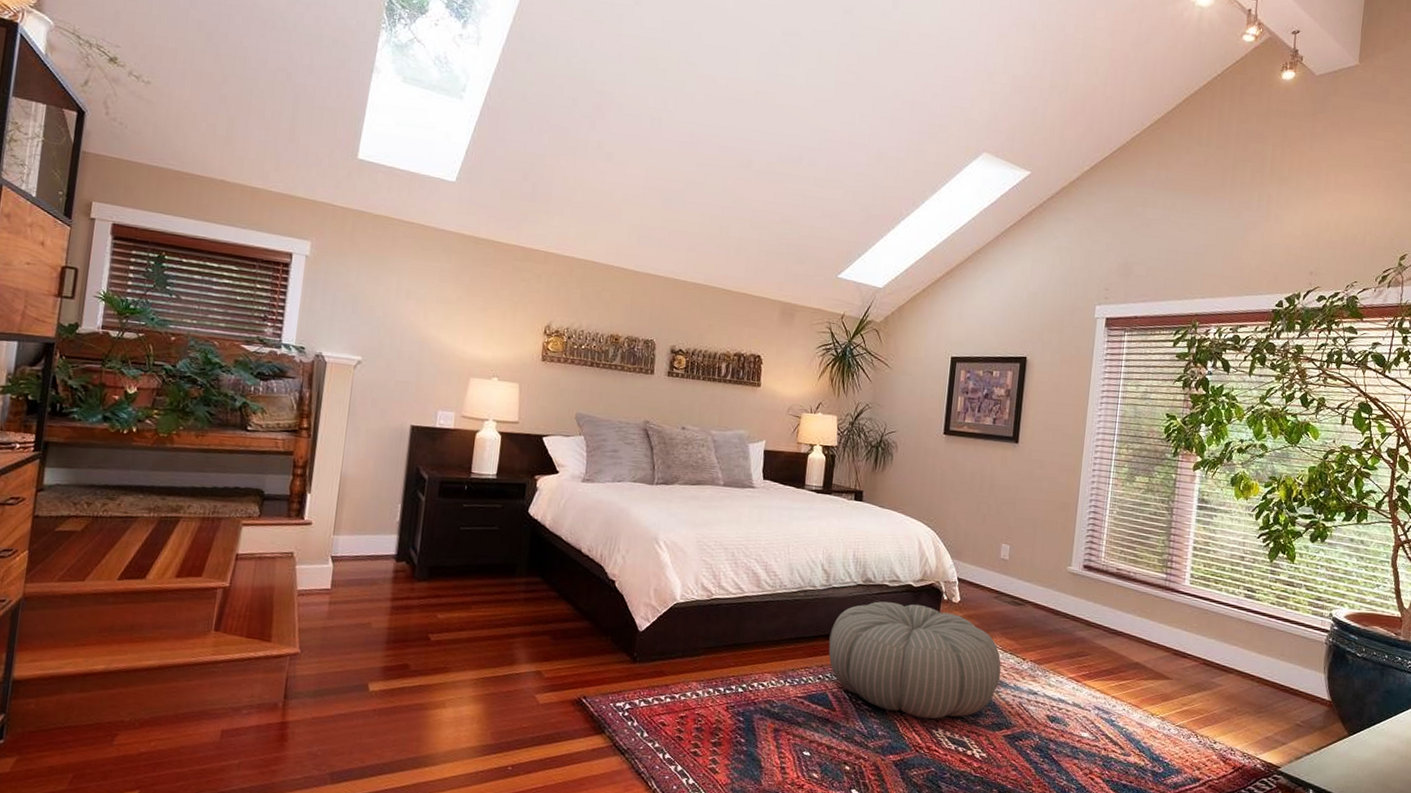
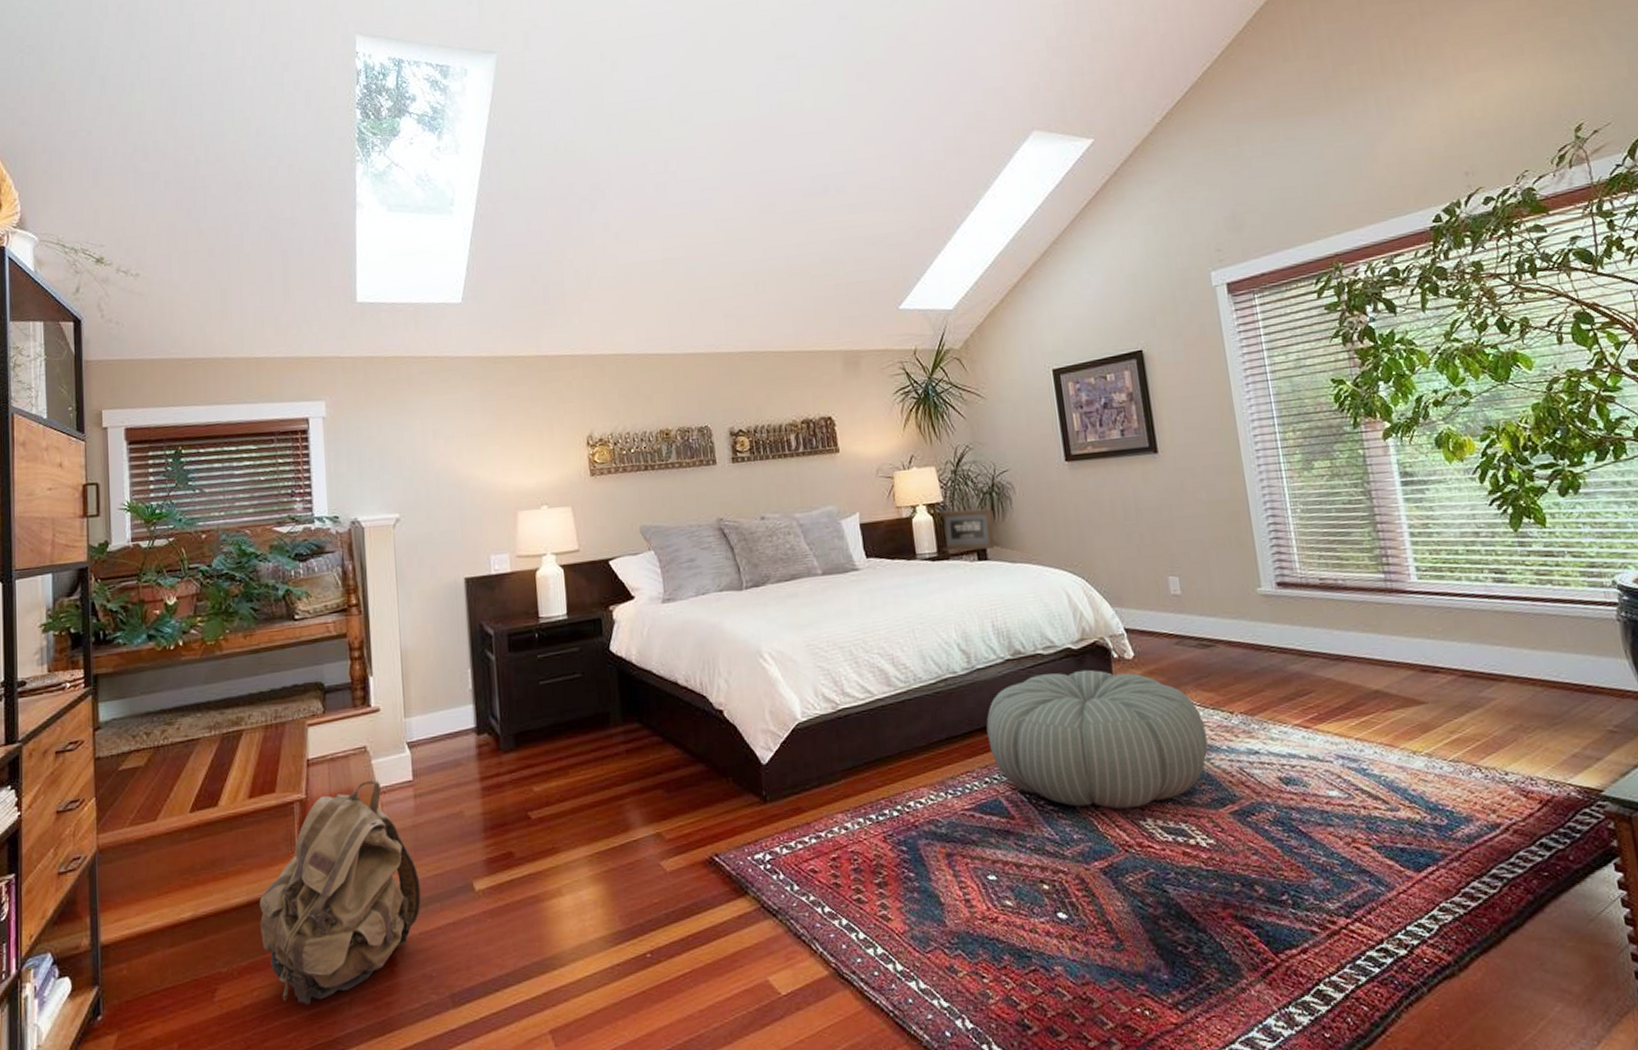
backpack: none [166,582,321,761] -> present [259,780,421,1005]
picture frame: none [827,454,875,494] -> present [939,508,995,551]

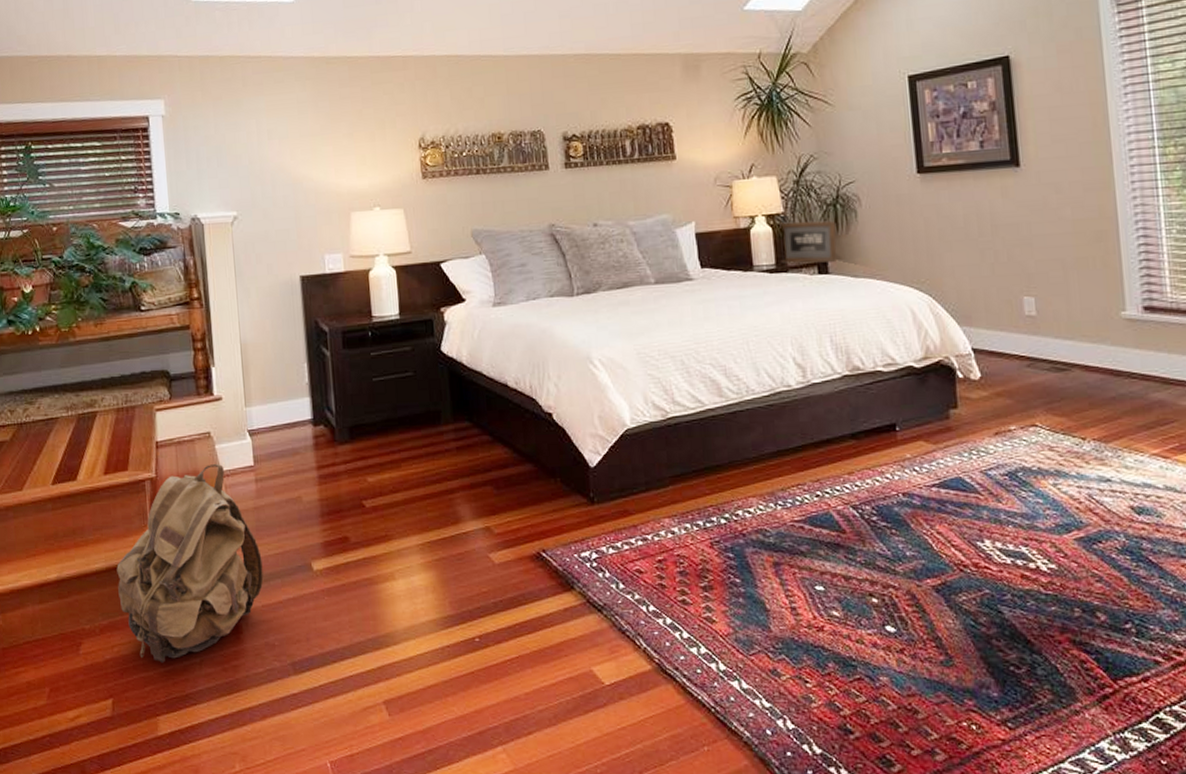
pouf: present [986,669,1208,809] -> none [820,388,1056,530]

